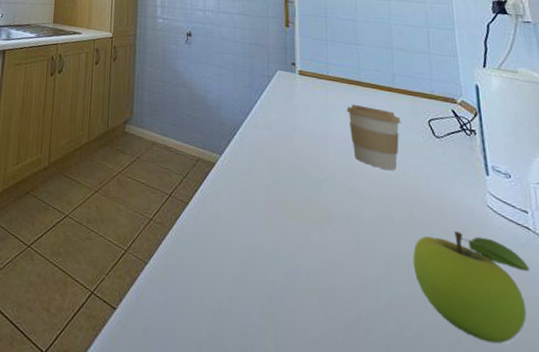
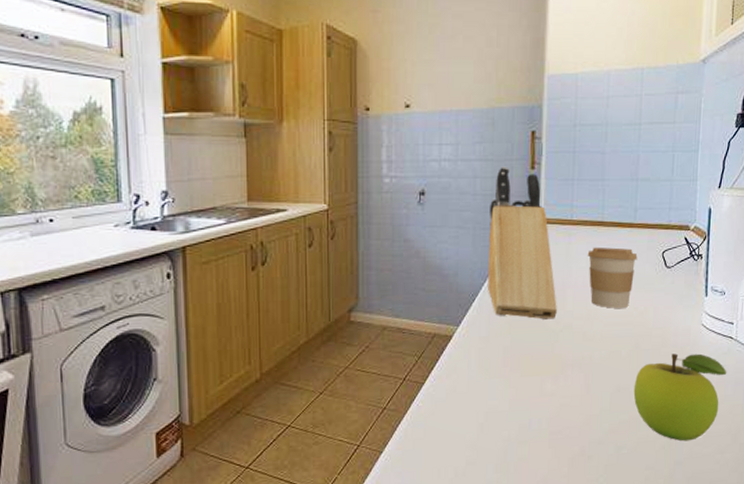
knife block: none [249,21,319,167] -> present [488,167,557,320]

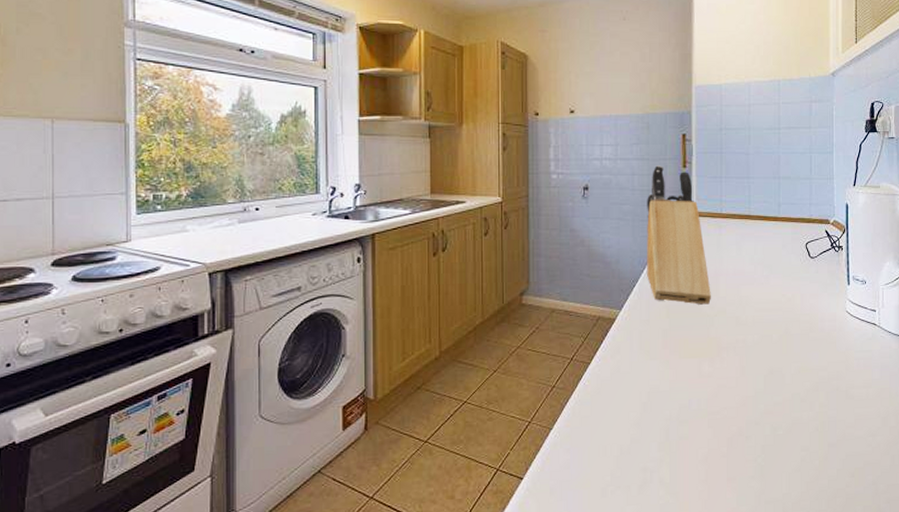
coffee cup: present [587,247,638,308] -> none [737,238,783,295]
fruit: present [633,353,727,441] -> none [786,338,873,424]

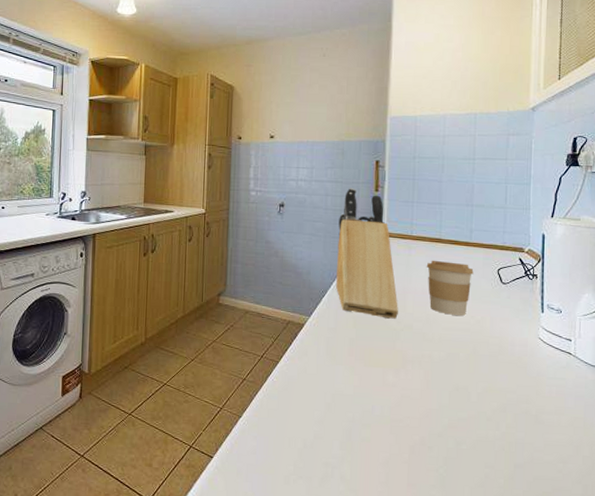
coffee cup: none [737,238,783,295] -> present [426,260,474,316]

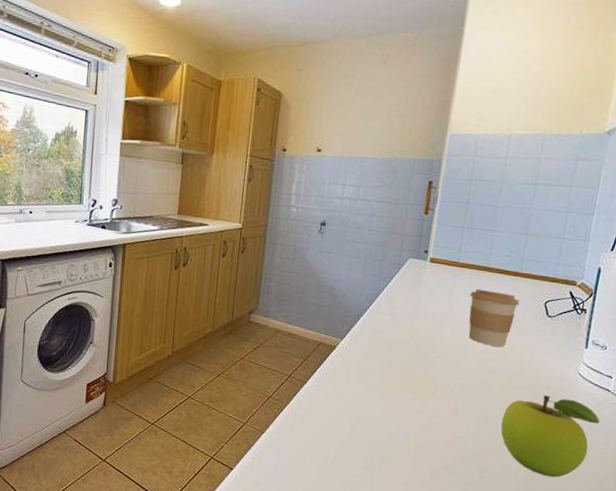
knife block: present [336,188,398,319] -> none [372,209,436,347]
fruit: none [472,362,567,446] -> present [500,395,600,478]

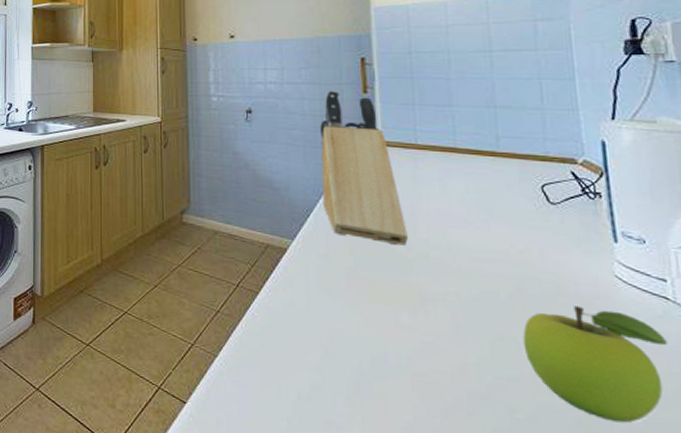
knife block: none [372,209,436,347] -> present [320,90,408,246]
coffee cup: present [468,288,520,347] -> none [440,173,507,244]

